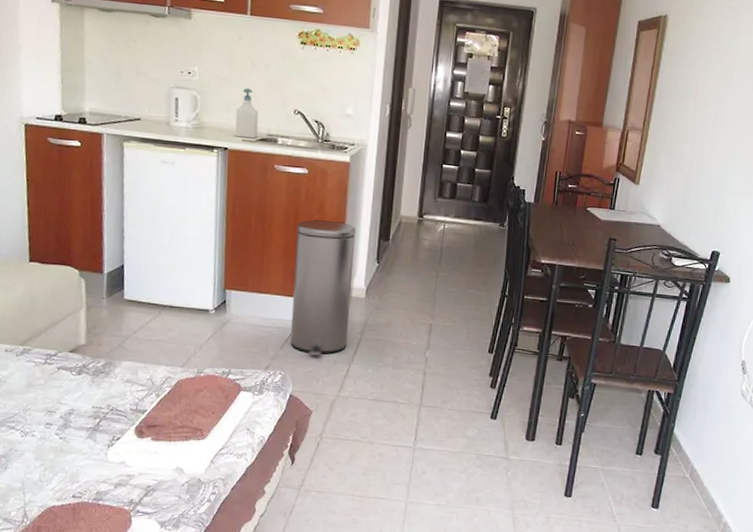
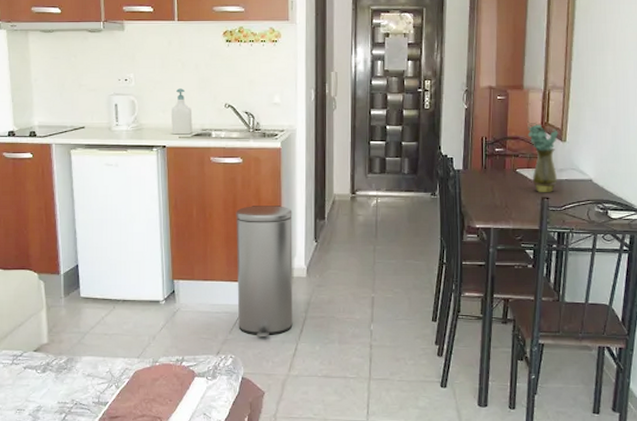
vase: none [601,159,632,234] -> present [527,121,558,192]

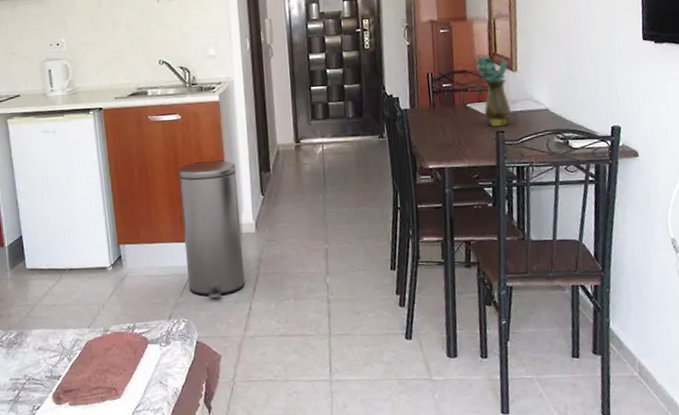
soap bottle: present [170,88,193,135] -> none [105,48,128,96]

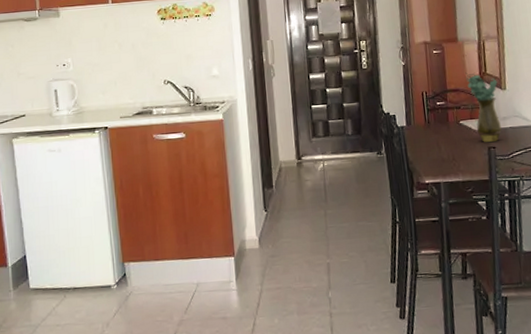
pedal bin: present [178,160,245,299] -> none [182,177,249,315]

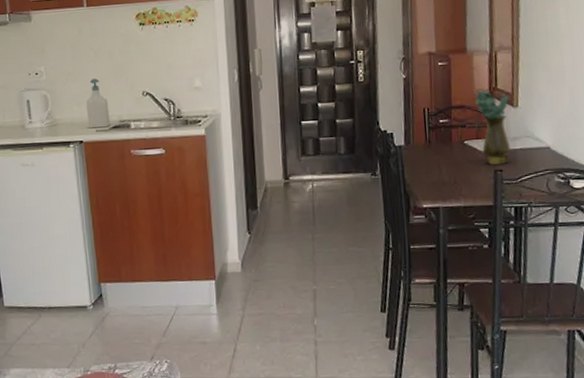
soap bottle: none [110,68,134,115] -> present [85,78,110,129]

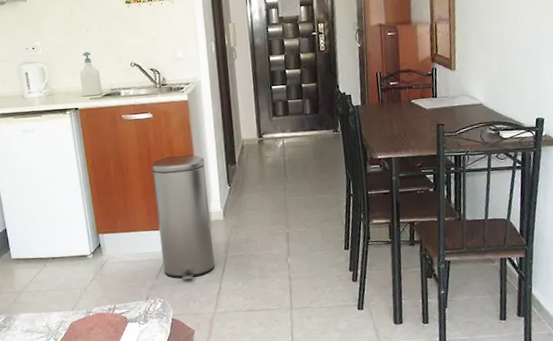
pedal bin: none [161,197,230,339] -> present [151,155,215,280]
vase: present [473,87,511,165] -> none [418,53,451,120]

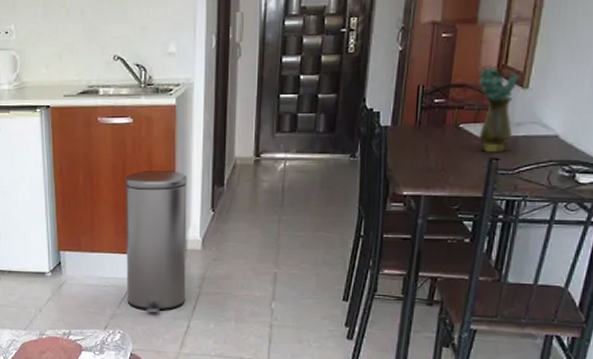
soap bottle: present [79,51,102,97] -> none [54,39,78,93]
vase: none [418,53,451,120] -> present [478,63,519,152]

